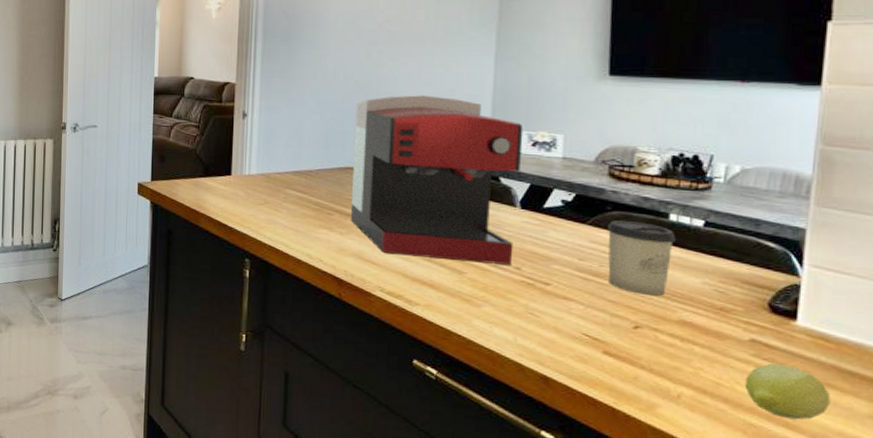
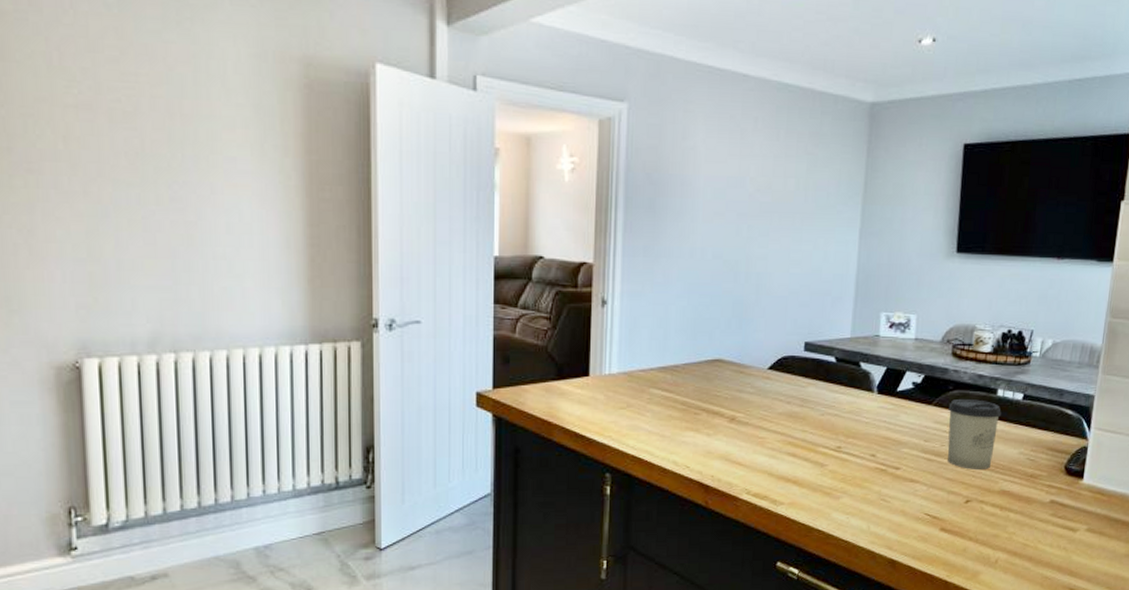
coffee maker: present [350,95,523,265] -> none [717,275,882,453]
fruit: present [744,363,831,420] -> none [1044,519,1102,568]

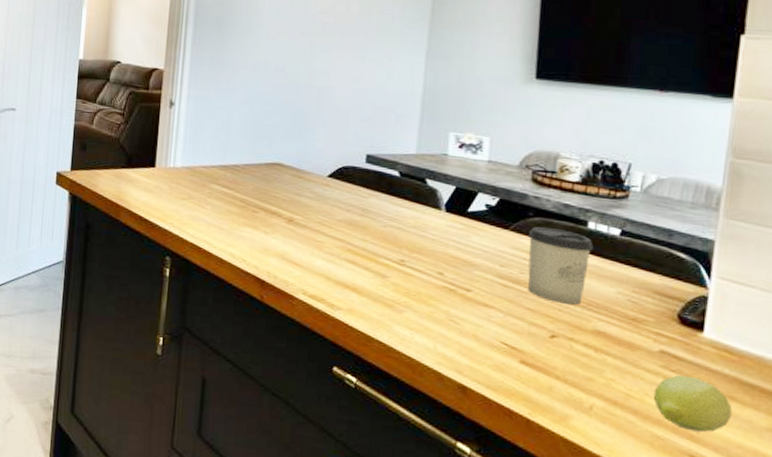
fruit: none [1044,519,1102,568] -> present [653,374,733,433]

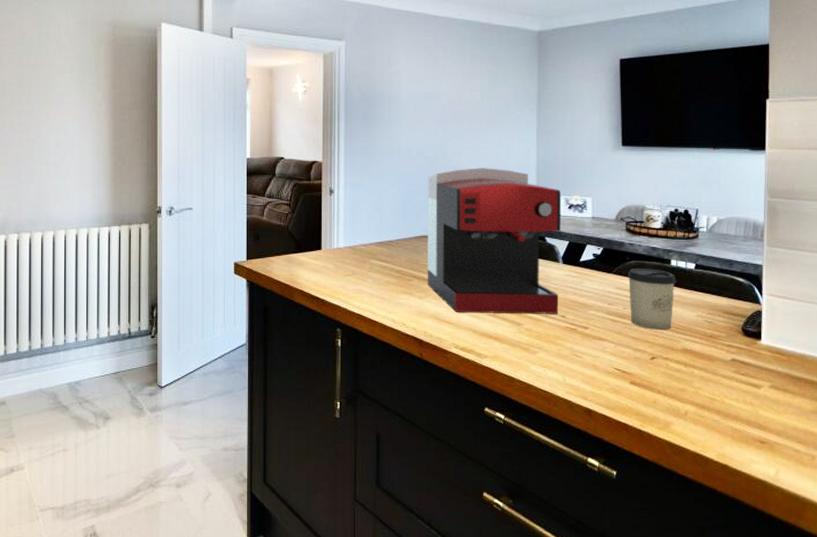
coffee maker: none [275,90,451,270] -> present [427,168,561,314]
fruit: present [653,374,733,433] -> none [730,377,787,422]

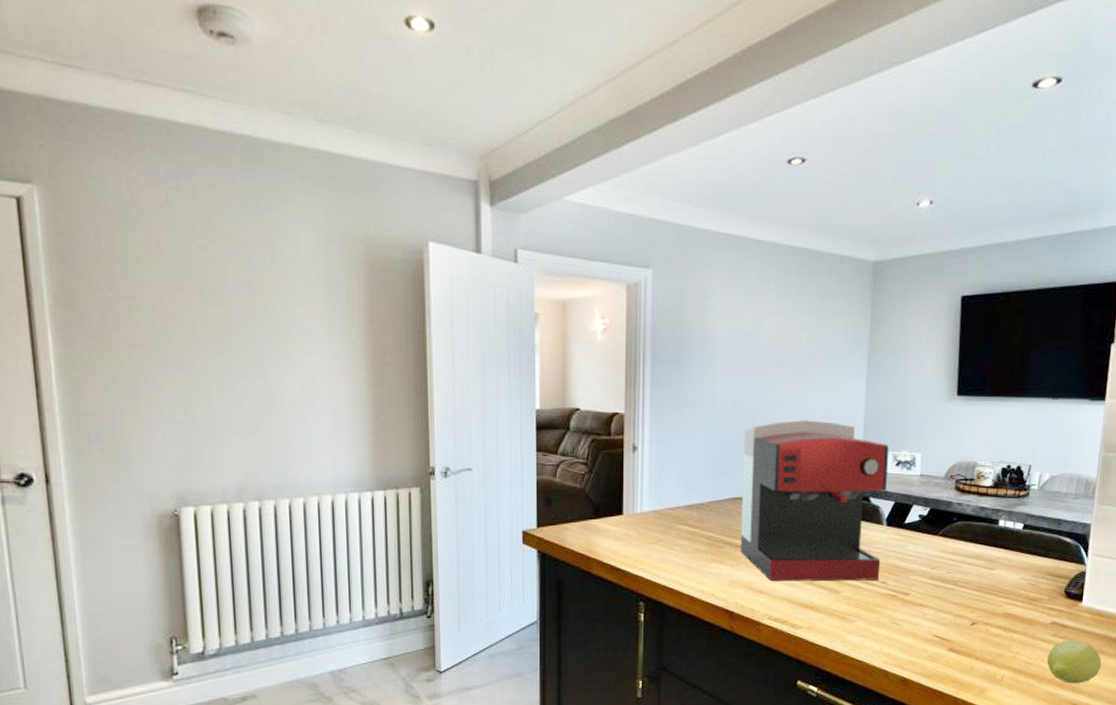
cup: present [627,269,676,330] -> none [953,530,1003,594]
fruit: none [730,377,787,422] -> present [1047,639,1102,684]

